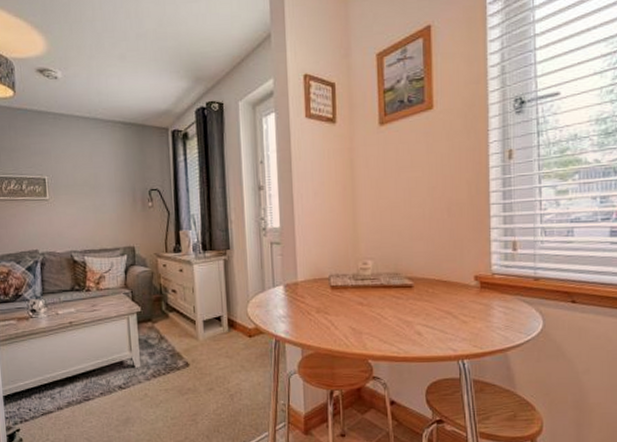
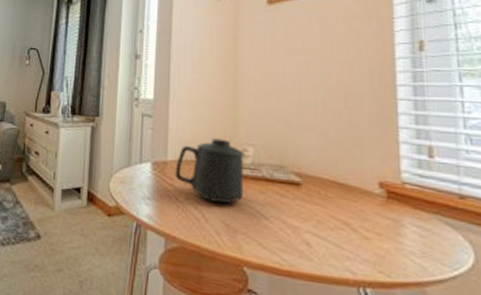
mug: none [305,256,365,311] -> present [175,138,245,204]

